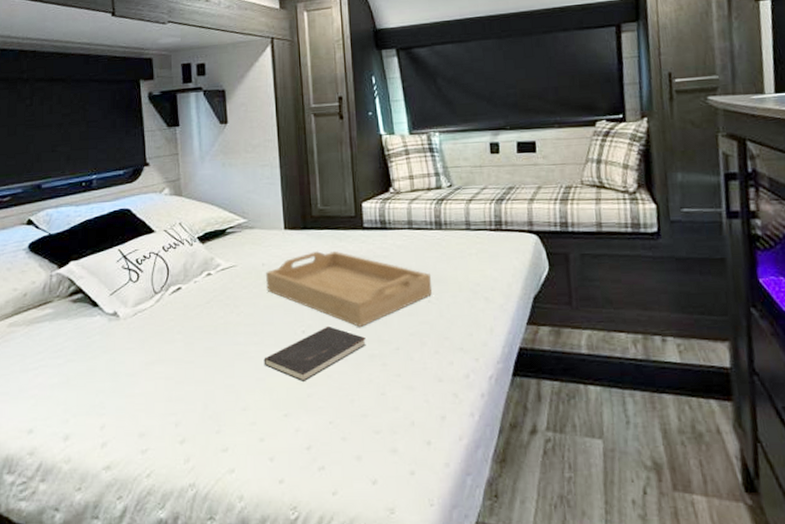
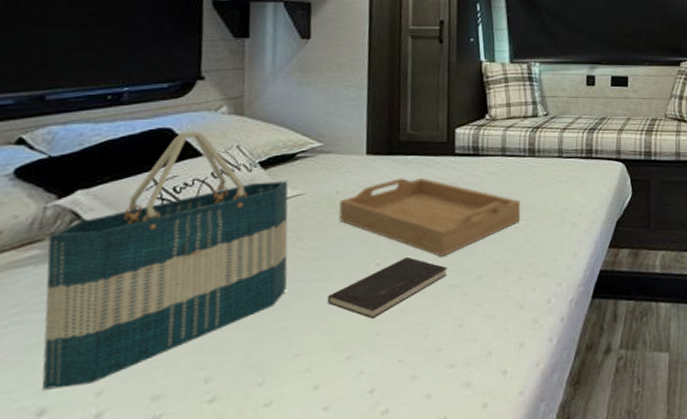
tote bag: none [56,211,230,421] -> present [42,131,288,390]

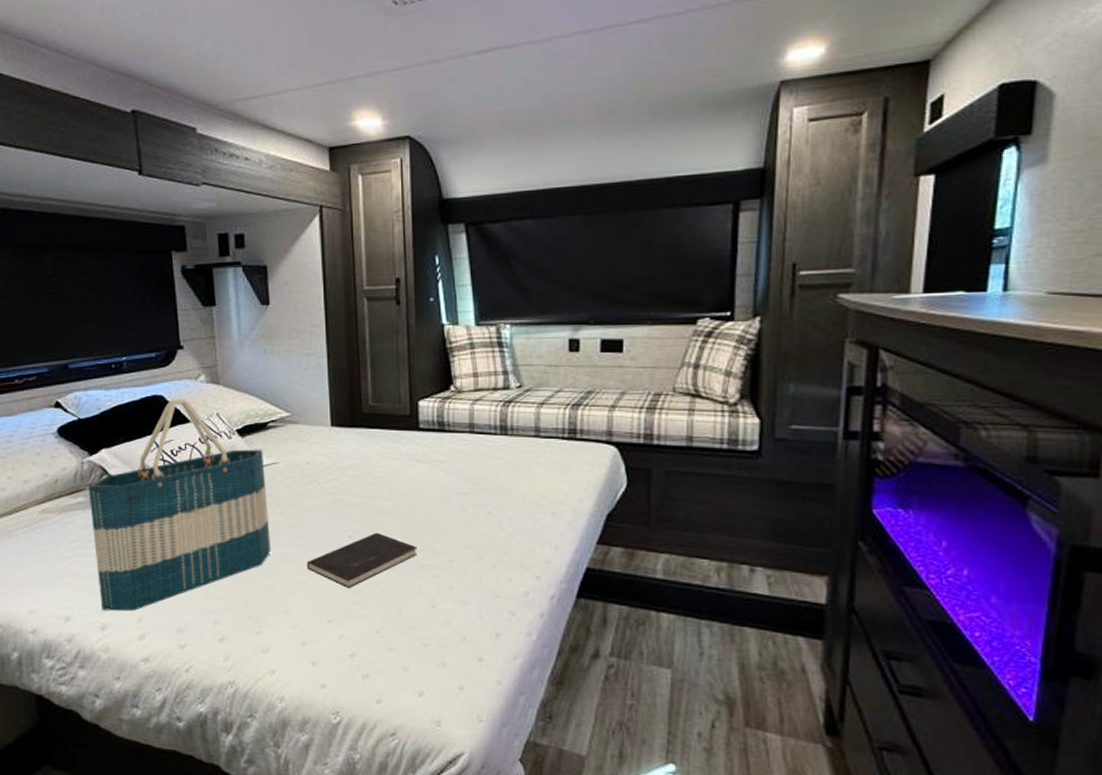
serving tray: present [339,178,521,257] -> none [310,452,493,535]

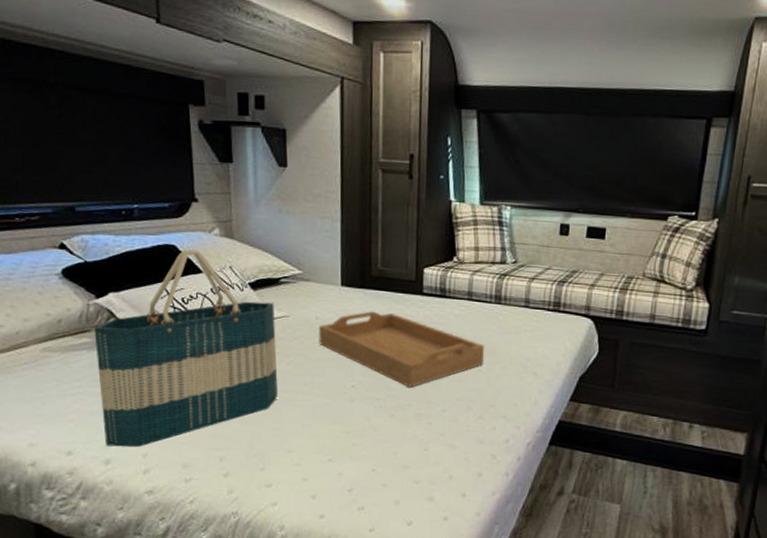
hardcover book: present [307,532,417,589] -> none [311,383,414,433]
serving tray: none [310,452,493,535] -> present [319,311,485,388]

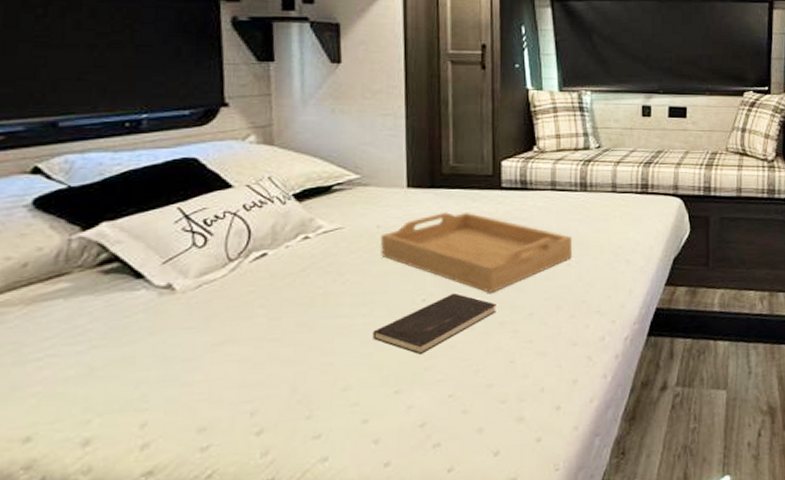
tote bag: present [94,249,278,448] -> none [76,161,330,422]
hardcover book: none [311,383,414,433] -> present [372,292,496,355]

